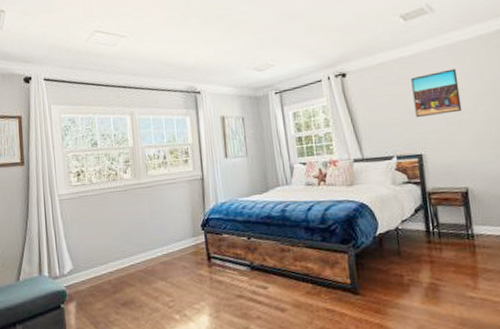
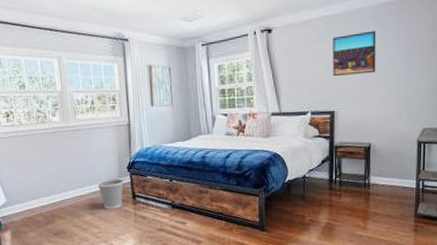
wastebasket: none [169,238,199,274] -> present [97,178,124,209]

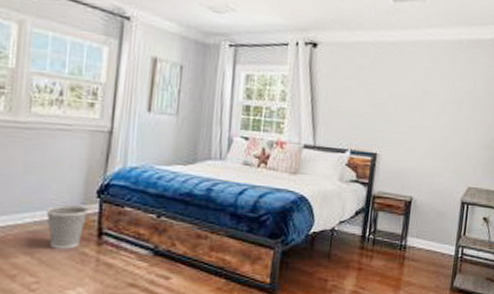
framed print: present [333,30,376,76] -> none [380,67,431,117]

